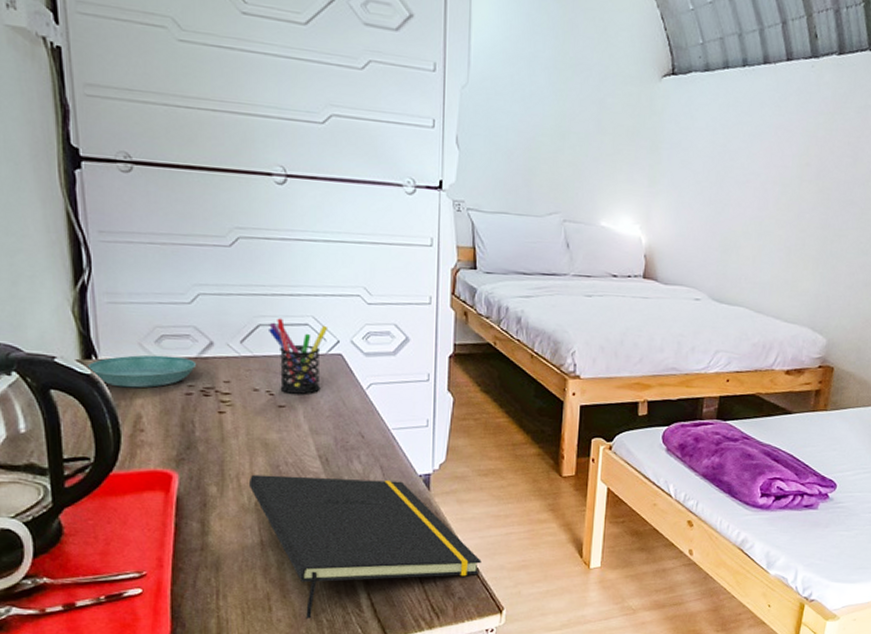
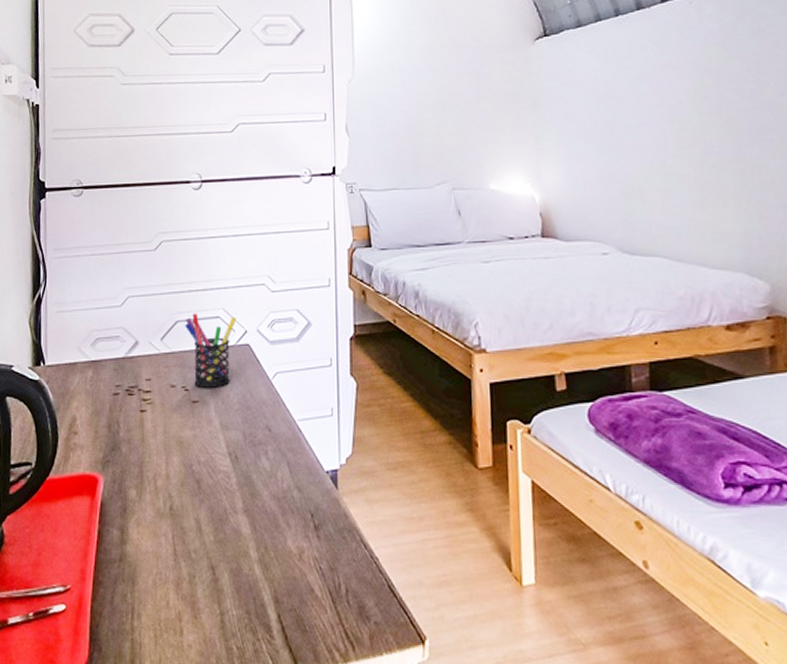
saucer: present [87,354,196,388] -> none [36,357,123,391]
notepad: present [250,474,482,619] -> none [165,475,397,645]

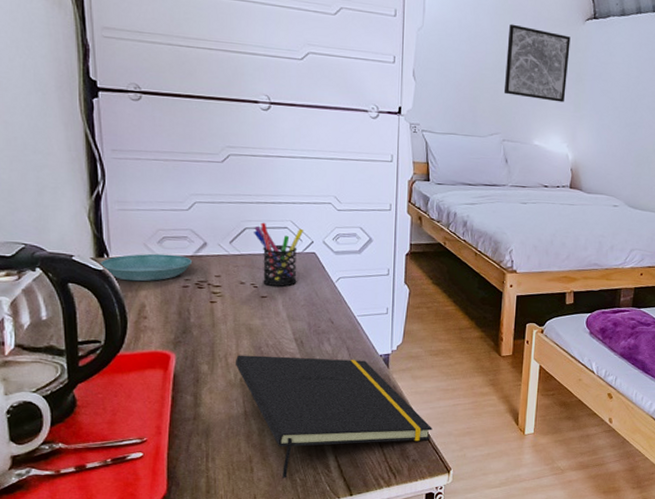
saucer: none [36,357,123,391] -> present [100,253,192,282]
notepad: none [165,475,397,645] -> present [236,355,432,478]
wall art: none [447,58,522,136] -> present [503,24,571,103]

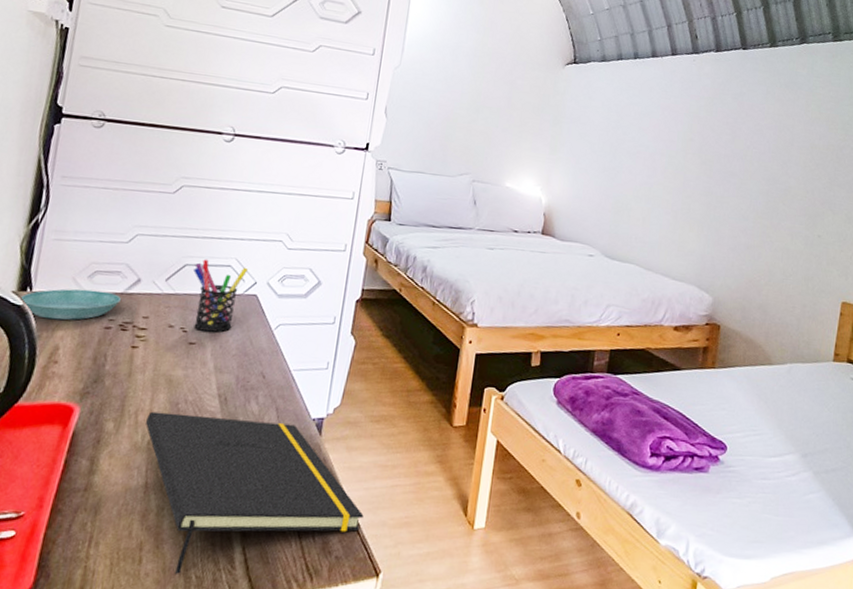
wall art: present [503,24,571,103] -> none [477,65,550,145]

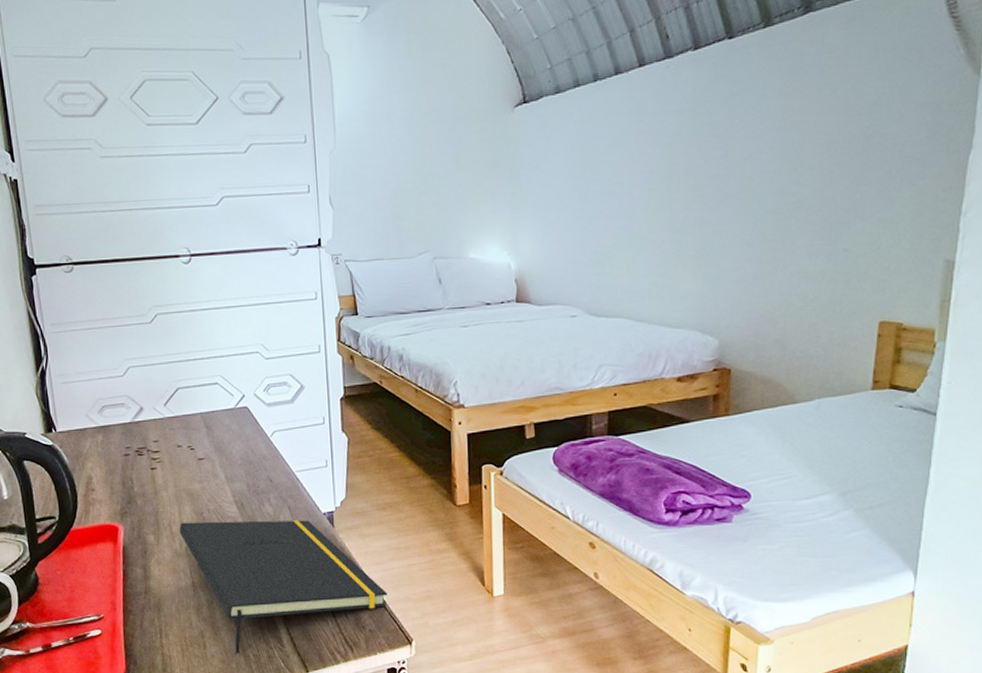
saucer: present [20,288,121,321] -> none [49,423,131,454]
pen holder: present [193,259,249,333] -> none [186,380,235,447]

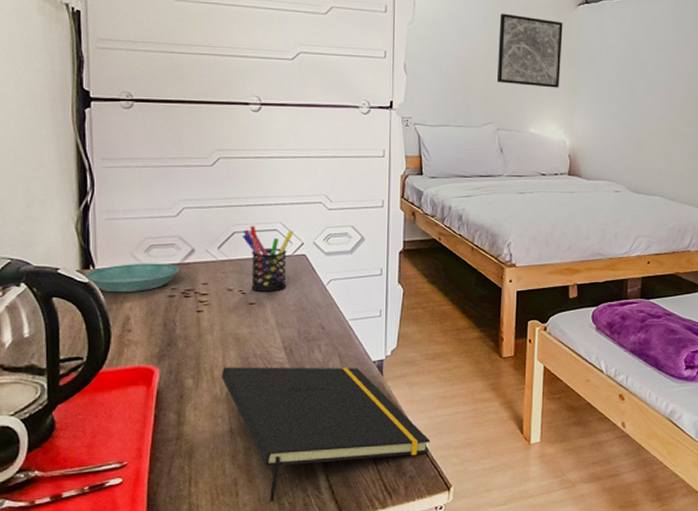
saucer: none [49,423,131,454] -> present [85,263,179,293]
pen holder: none [186,380,235,447] -> present [243,225,294,292]
wall art: none [427,127,500,207] -> present [496,13,563,88]

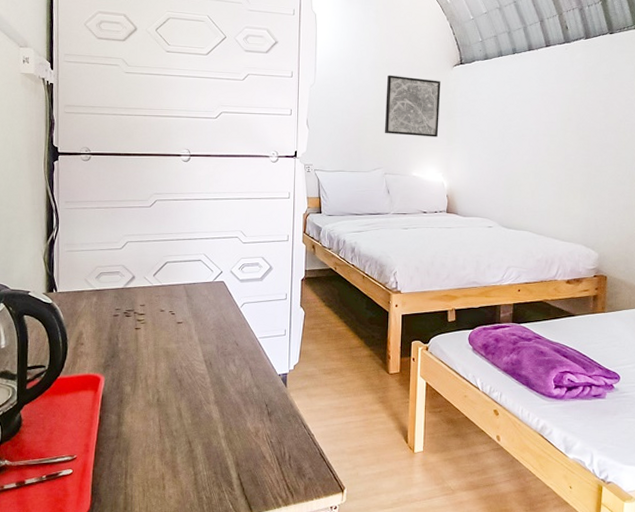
saucer: present [85,263,179,293] -> none [49,287,122,312]
notepad: present [222,367,430,502] -> none [154,376,327,496]
pen holder: present [243,225,294,292] -> none [173,256,215,313]

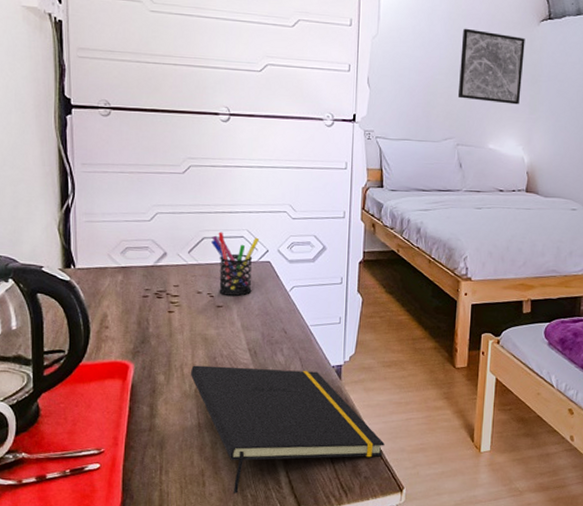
notepad: none [154,376,327,496] -> present [191,365,385,493]
pen holder: none [173,256,215,313] -> present [211,231,260,296]

